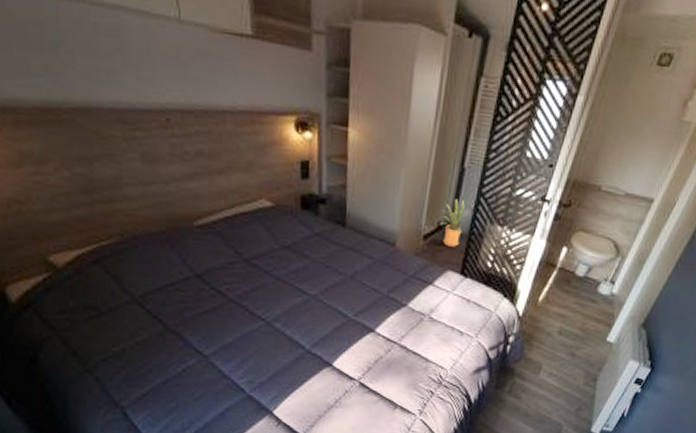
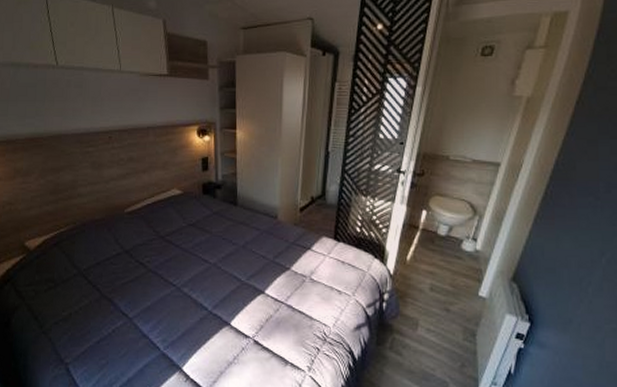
house plant: present [440,198,469,247] -> none [312,176,336,216]

